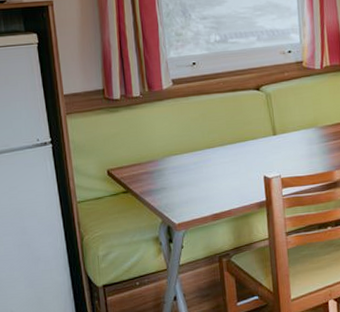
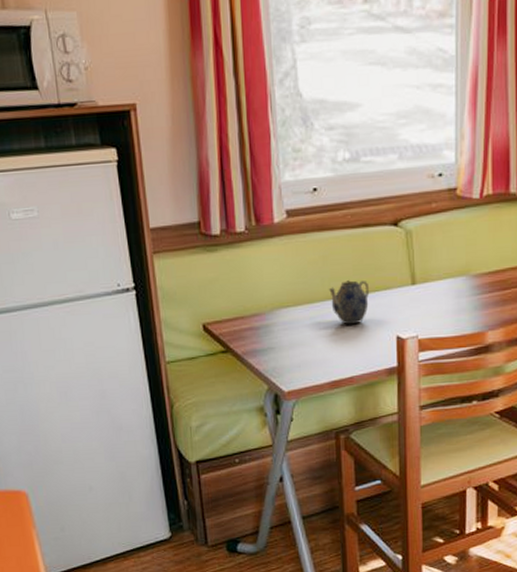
teapot: none [208,133,241,168] -> present [329,280,370,325]

